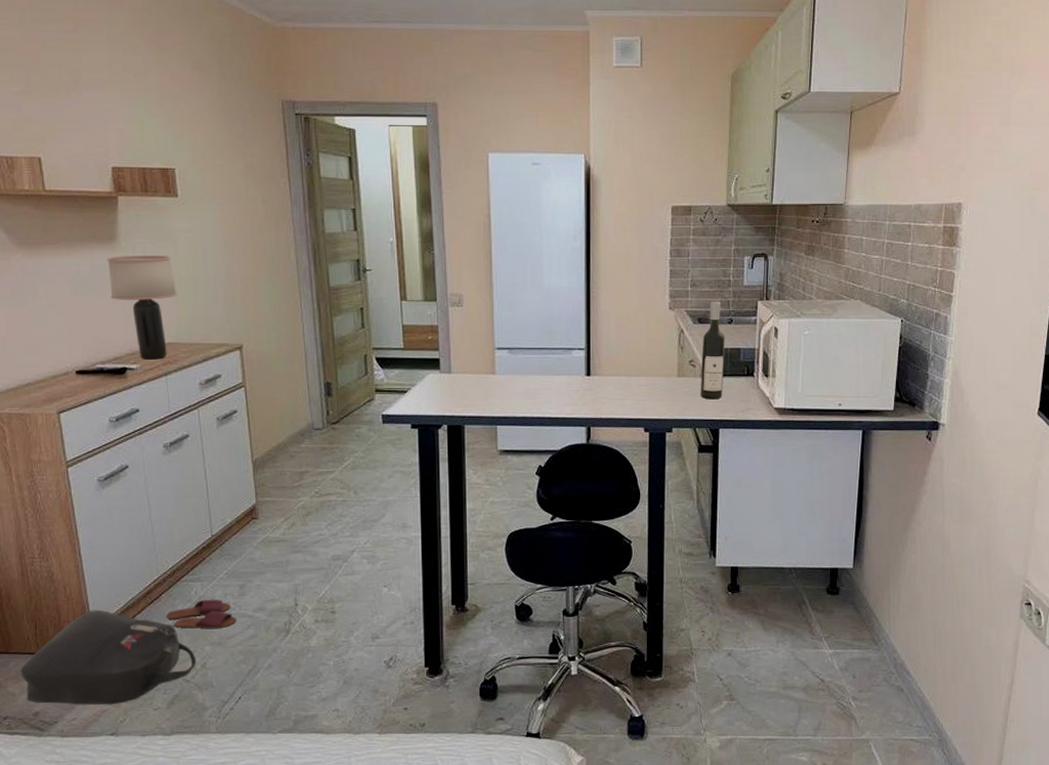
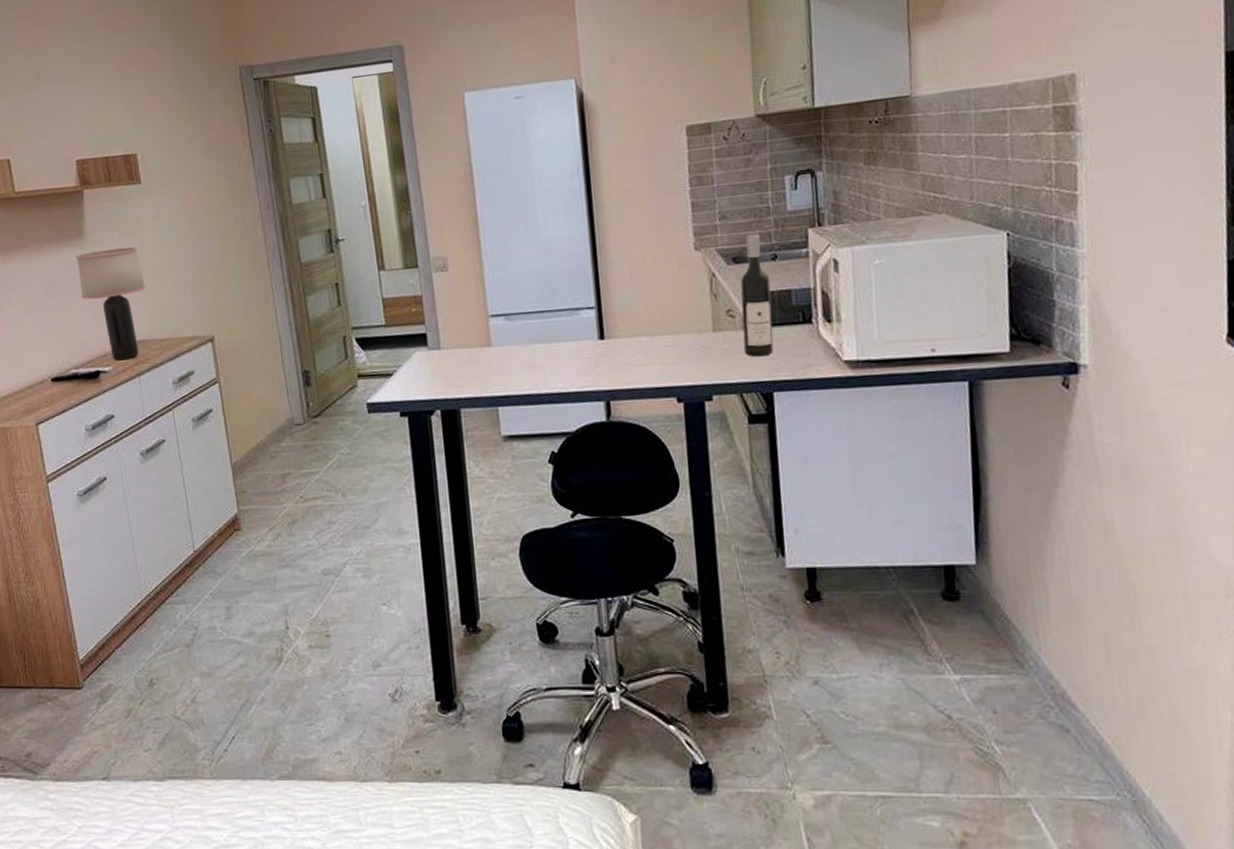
backpack: present [20,610,197,705] -> none [11,638,186,746]
slippers: present [167,599,237,629] -> none [153,623,225,658]

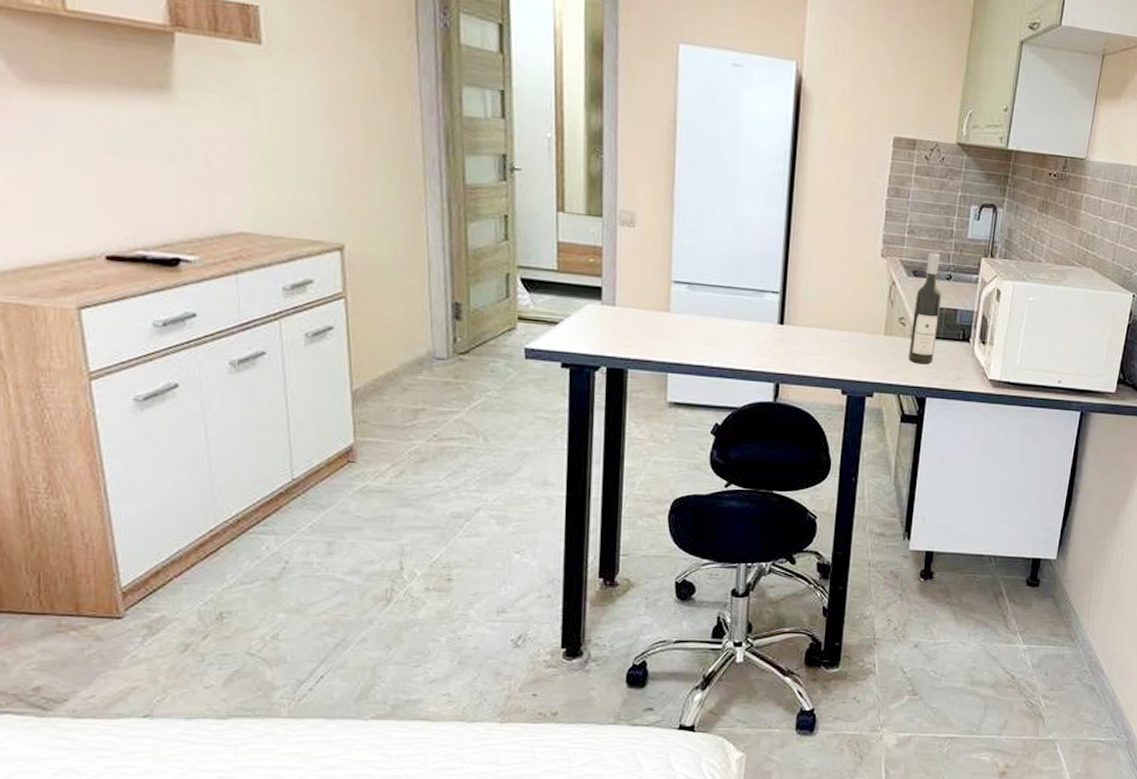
table lamp: present [76,247,147,361] -> none [156,111,258,253]

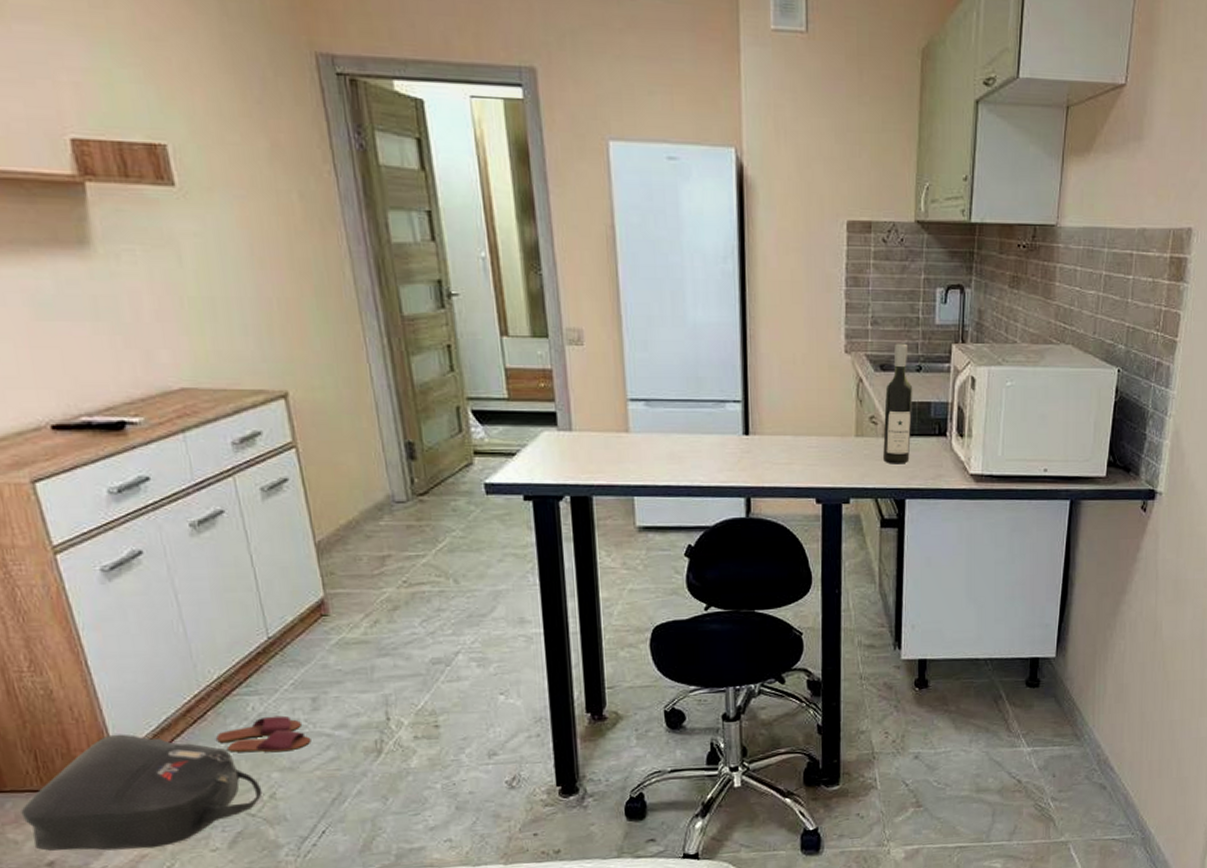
backpack: none [15,562,265,681] -> present [21,734,263,851]
slippers: none [226,557,322,593] -> present [216,715,311,753]

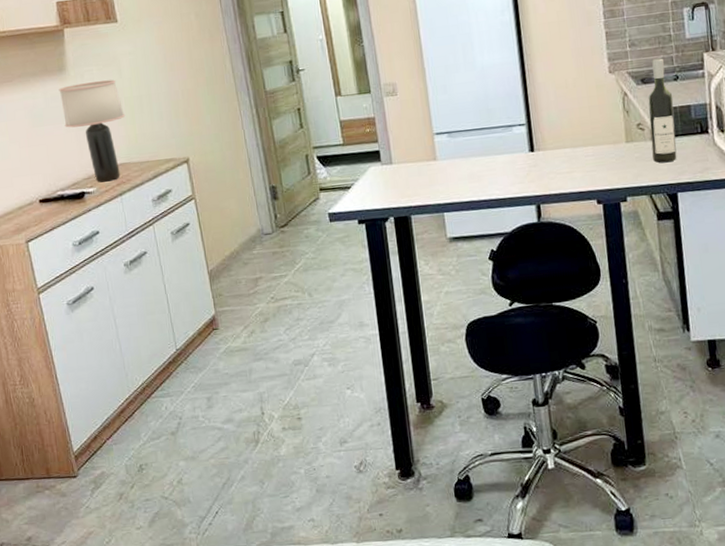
backpack: present [21,734,263,851] -> none [11,431,173,528]
table lamp: none [78,267,190,411] -> present [59,79,126,183]
slippers: present [216,715,311,753] -> none [141,413,207,445]

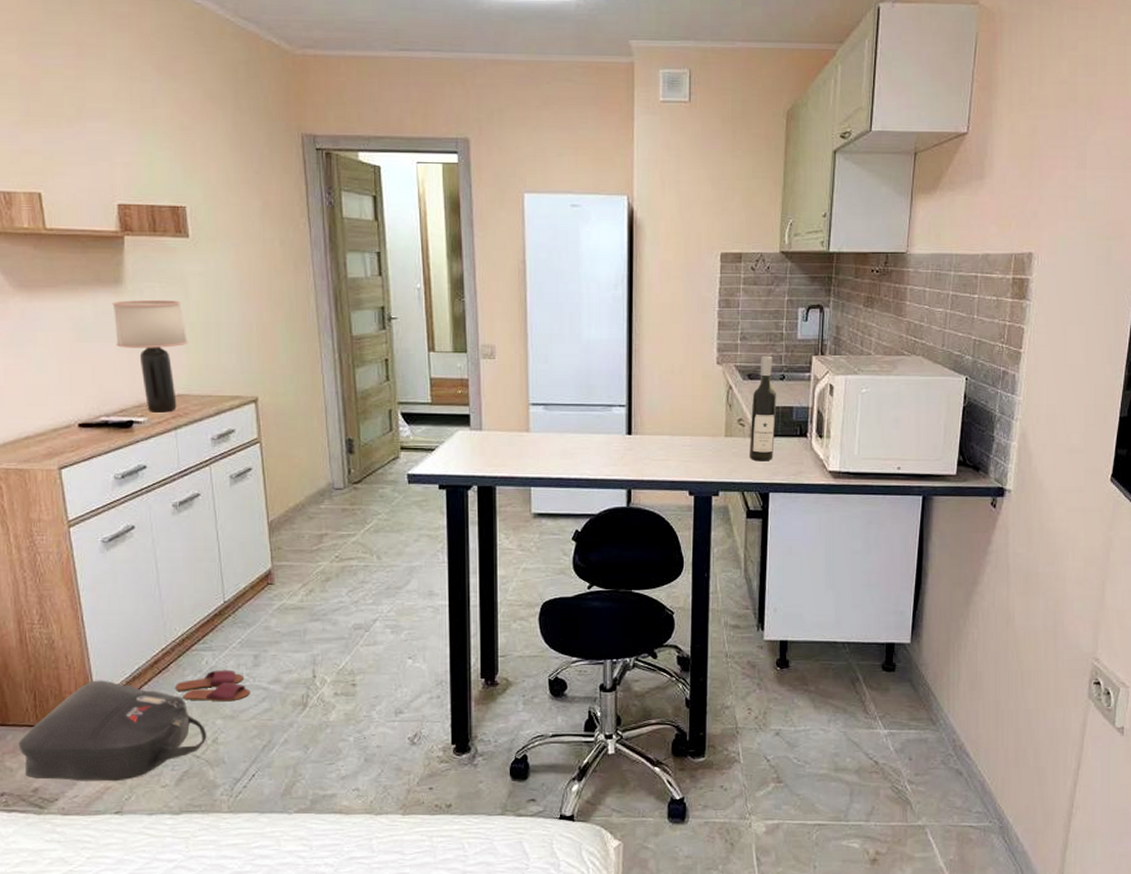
backpack: none [11,431,173,528] -> present [18,680,207,782]
slippers: none [141,413,207,445] -> present [176,669,251,702]

